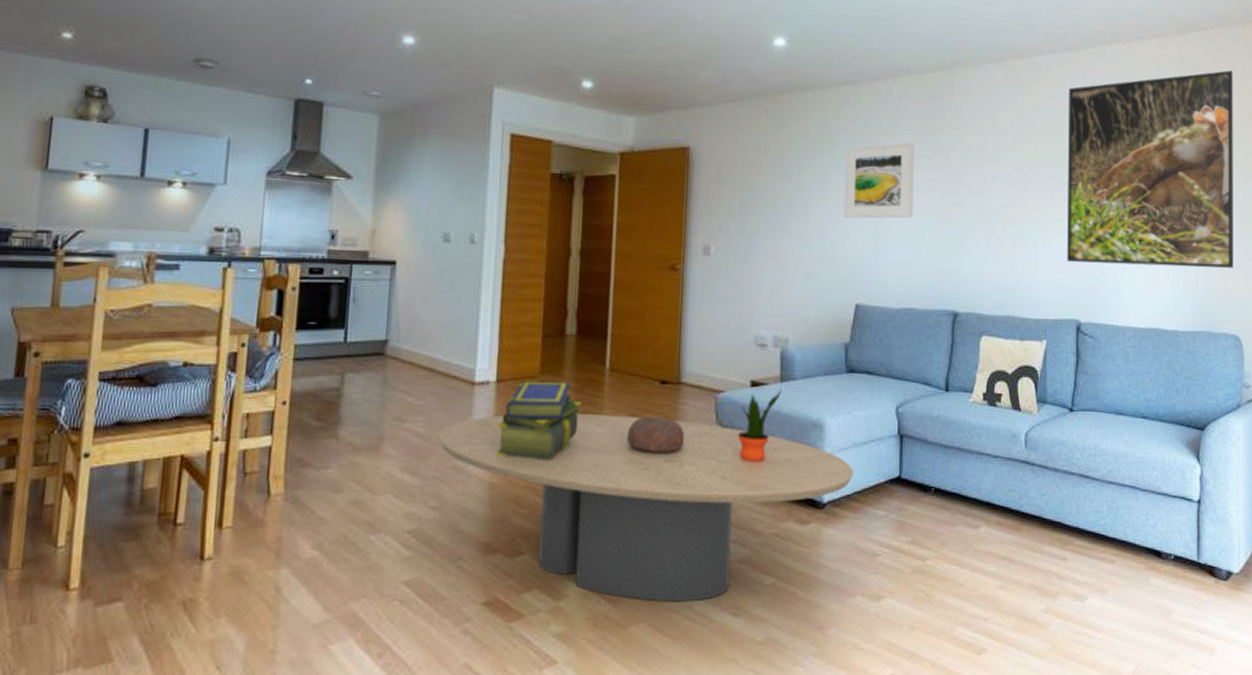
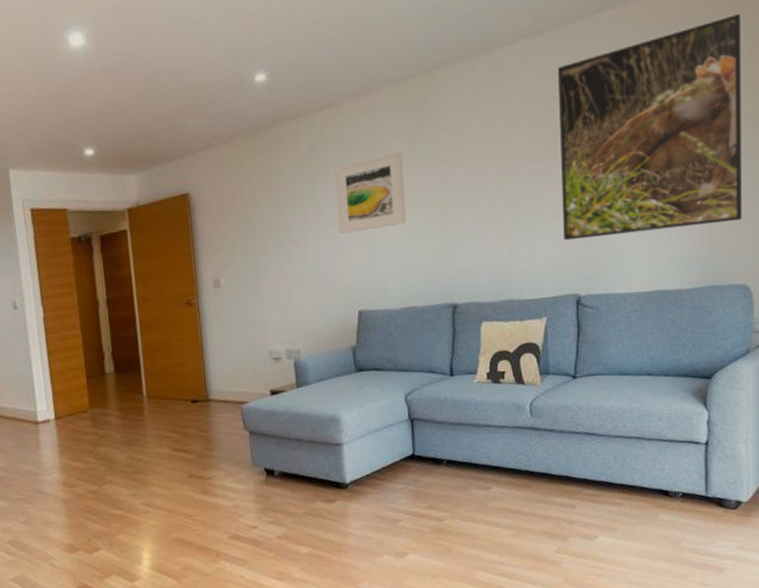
coffee table: present [438,414,853,602] -> none [16,431,371,576]
stack of books: present [496,381,582,460] -> none [61,411,129,477]
decorative bowl: present [627,416,685,454] -> none [169,430,219,460]
potted plant: present [738,389,783,462] -> none [264,394,300,458]

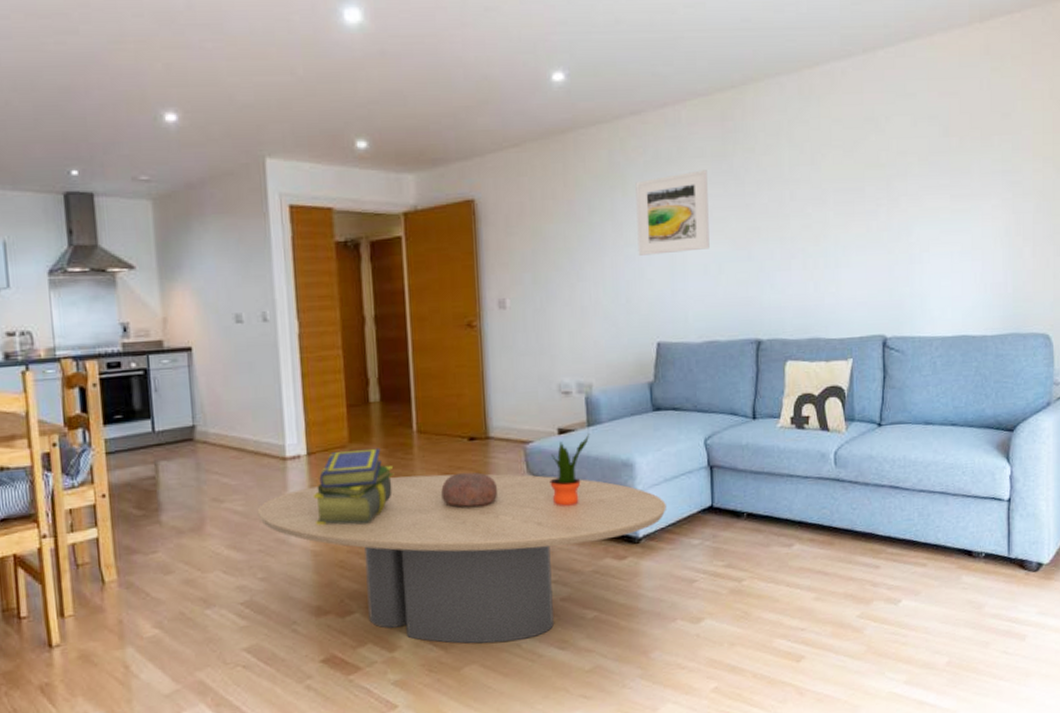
coffee table: none [16,431,371,576] -> present [257,474,666,644]
stack of books: none [61,411,129,477] -> present [313,448,394,525]
decorative bowl: none [169,430,219,460] -> present [441,472,498,508]
potted plant: none [264,394,300,458] -> present [550,434,590,507]
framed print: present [558,14,742,240] -> none [867,56,1043,277]

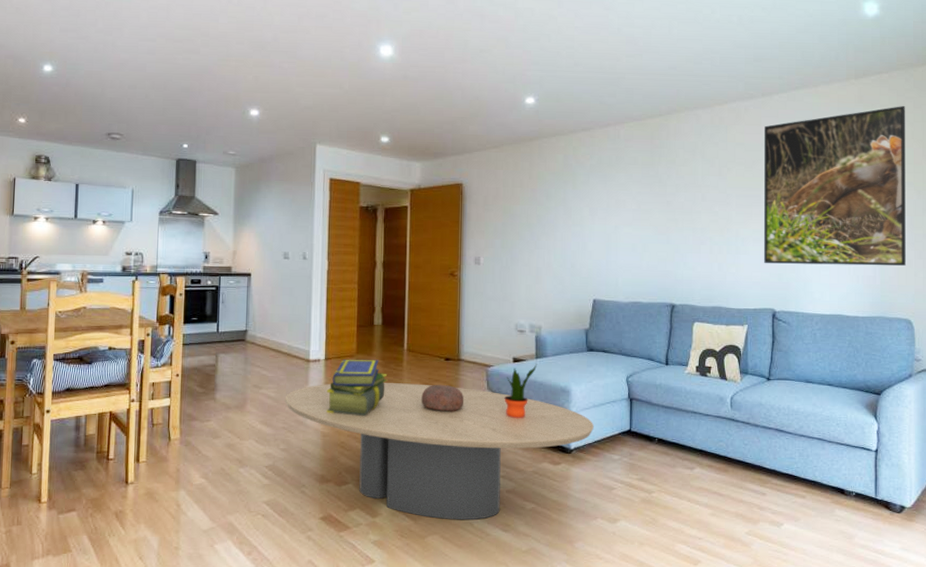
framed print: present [635,170,710,256] -> none [582,174,638,234]
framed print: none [867,56,1043,277] -> present [764,106,906,266]

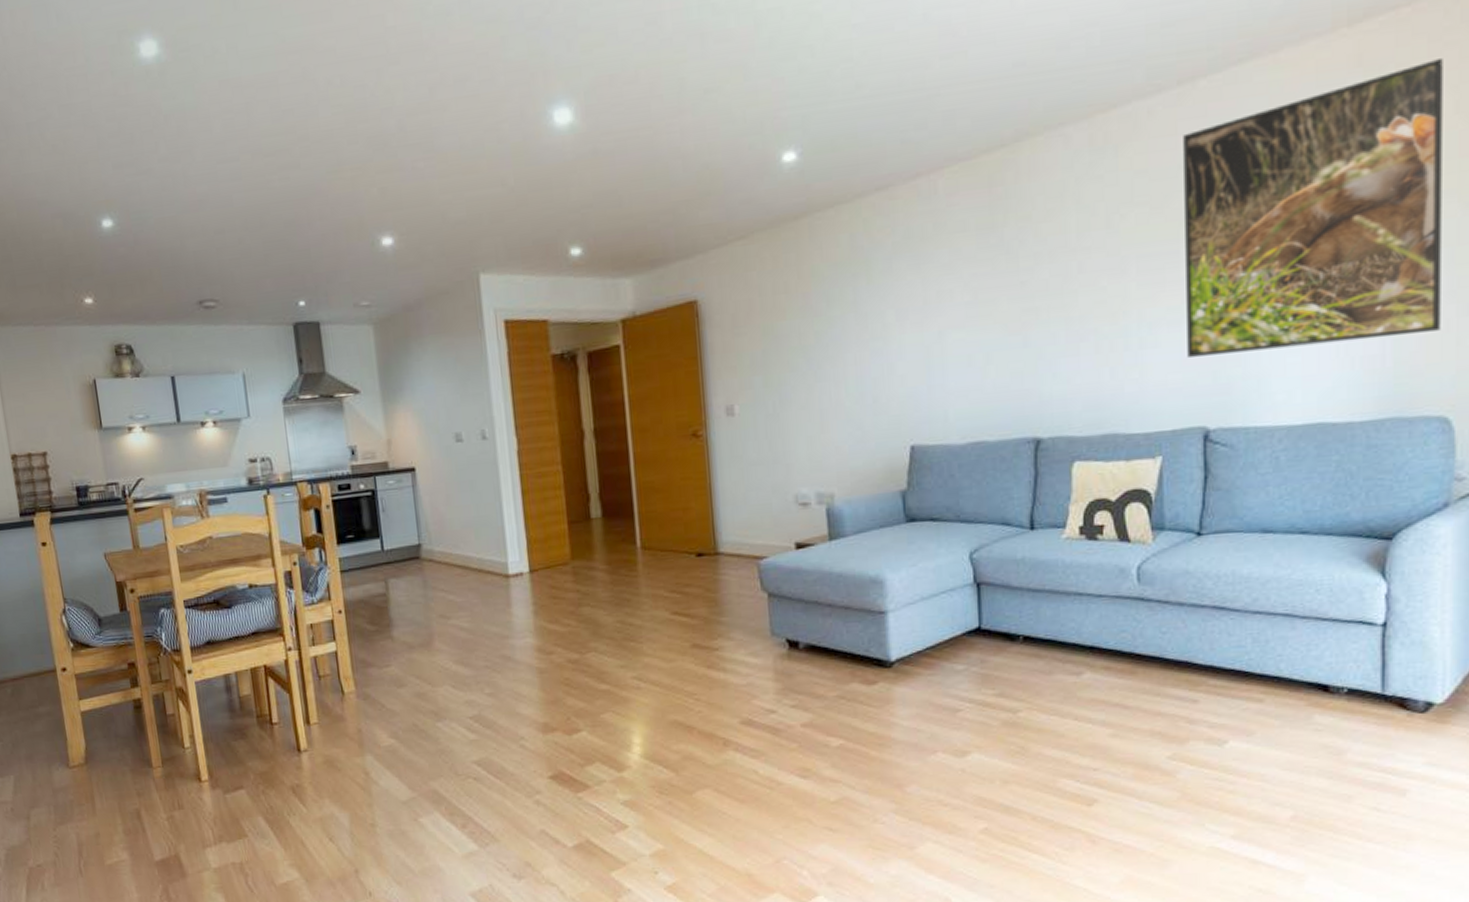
coffee table: present [285,383,594,520] -> none [482,591,924,768]
stack of books: present [326,359,388,416] -> none [536,565,619,643]
decorative bowl: present [421,384,464,412] -> none [668,589,730,626]
potted plant: present [504,364,538,418] -> none [787,548,833,626]

